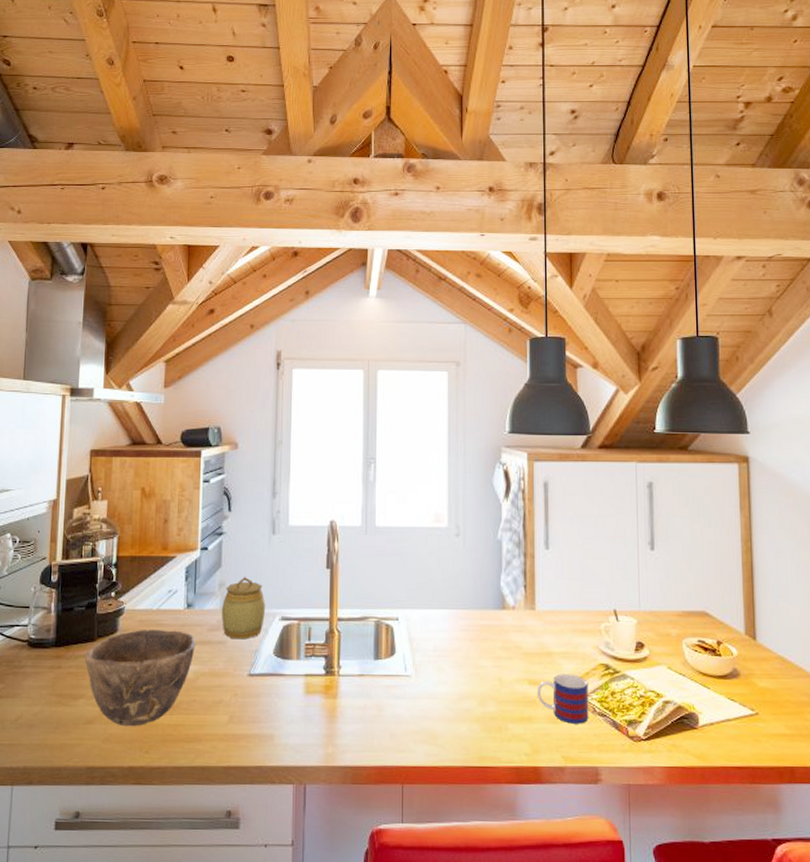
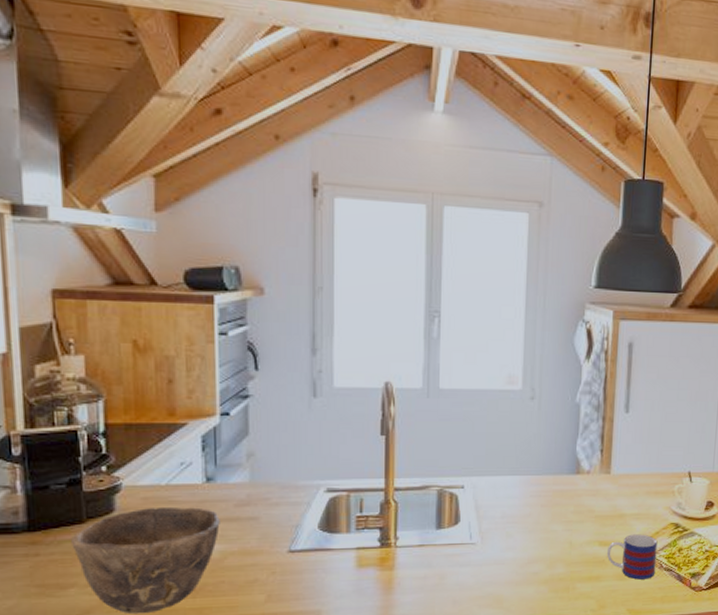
jar: present [221,577,266,640] -> none [251,446,308,515]

